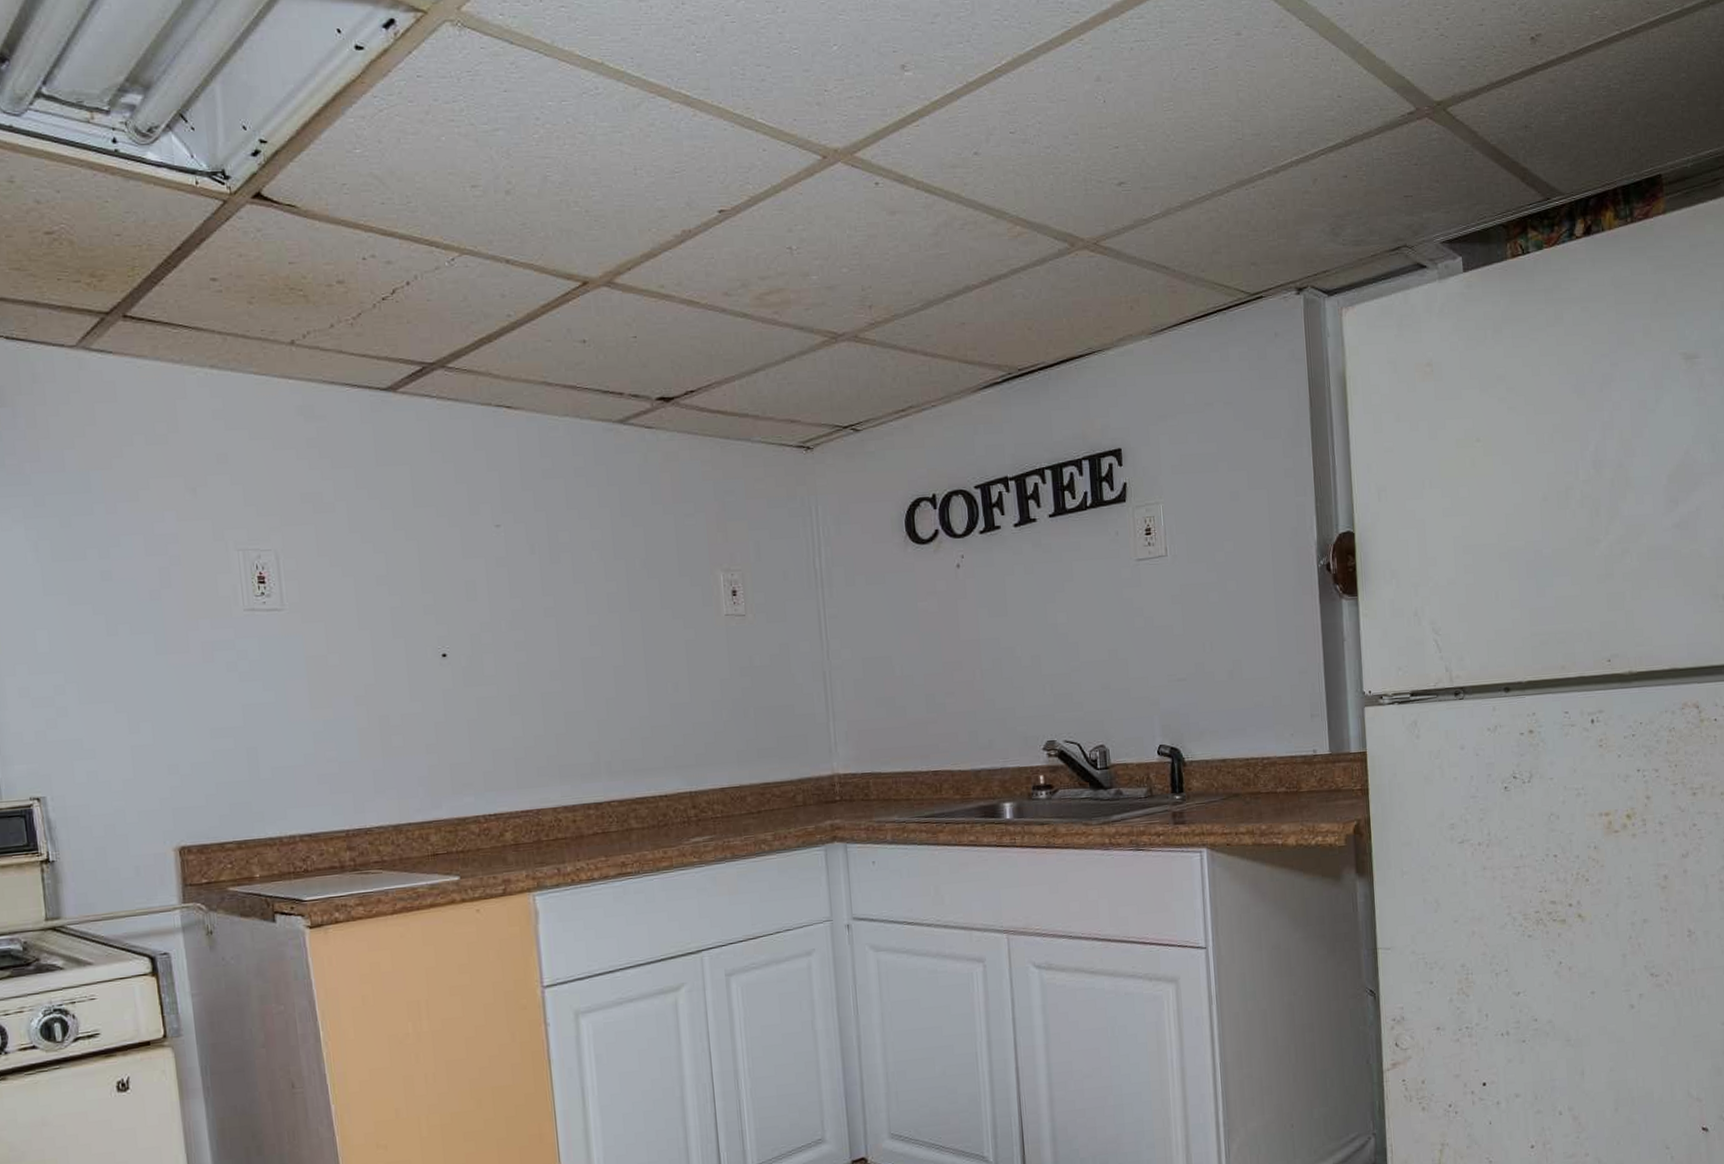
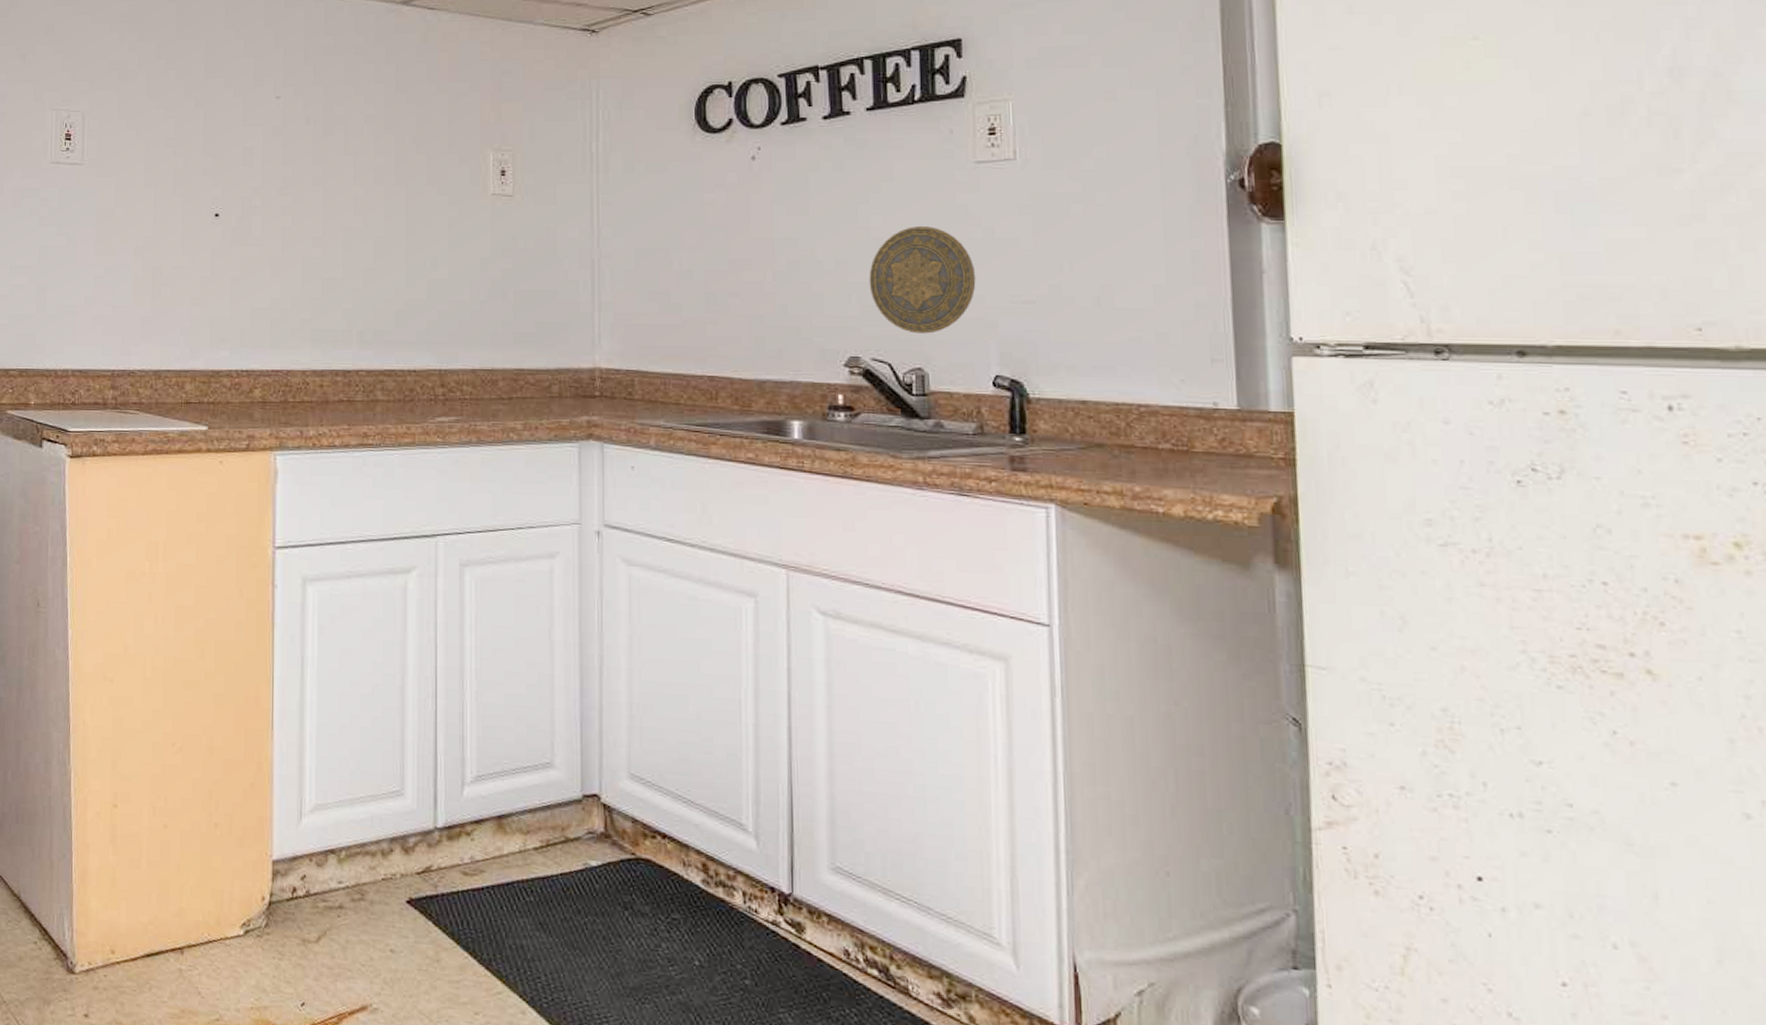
decorative plate: none [1058,619,1142,716] -> present [869,227,976,334]

